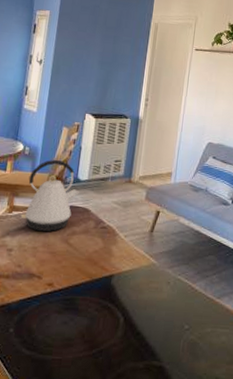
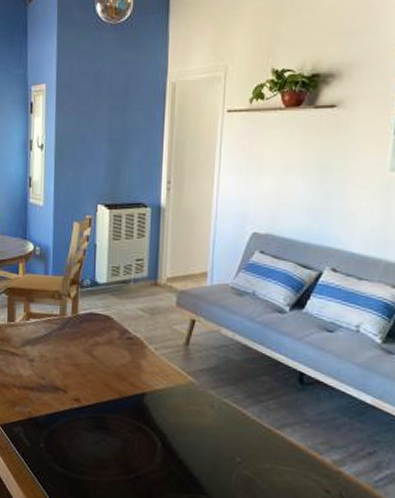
kettle: present [20,159,79,231] -> none [38,259,98,341]

